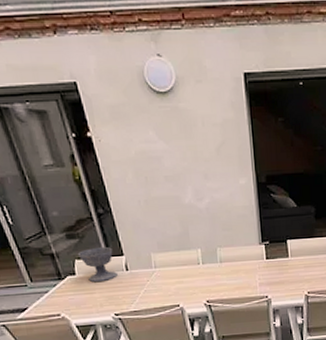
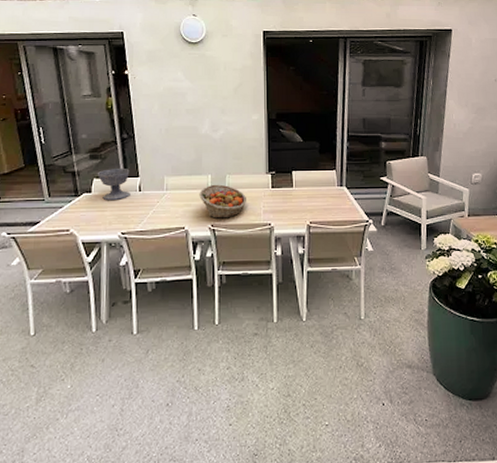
fruit basket: none [190,258,241,294] -> present [199,184,246,219]

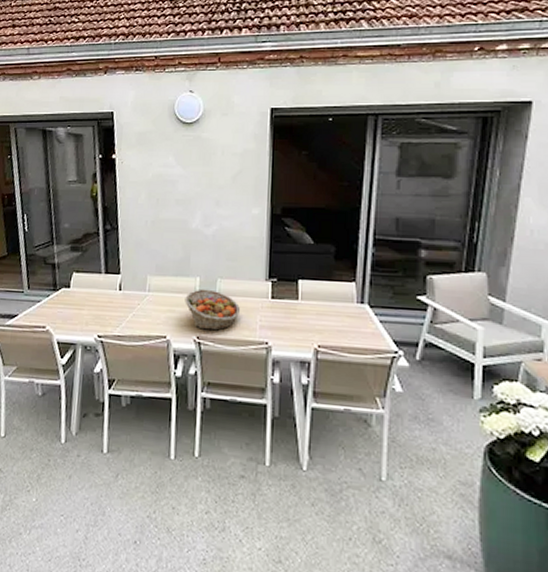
bowl: present [97,169,130,201] -> none [76,263,111,299]

